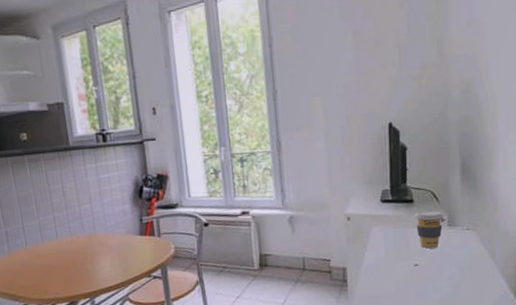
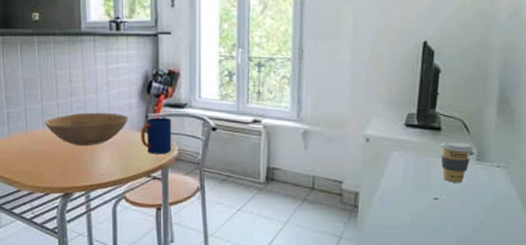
bowl: none [43,220,124,255] -> present [45,112,129,146]
mug: none [137,218,169,255] -> present [141,117,172,155]

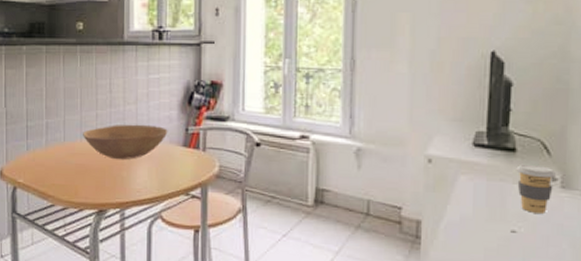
mug: present [141,117,172,155] -> none [180,130,213,171]

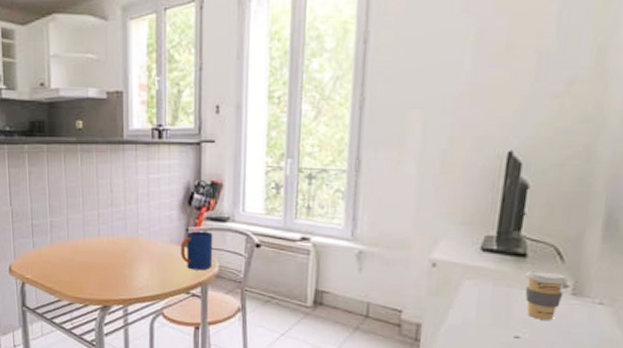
bowl: present [83,124,168,159] -> none [86,223,169,258]
mug: none [180,130,213,171] -> present [180,231,213,271]

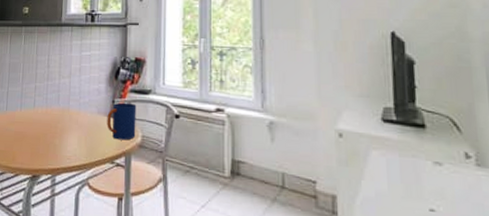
coffee cup: present [525,269,568,320] -> none [427,140,469,192]

